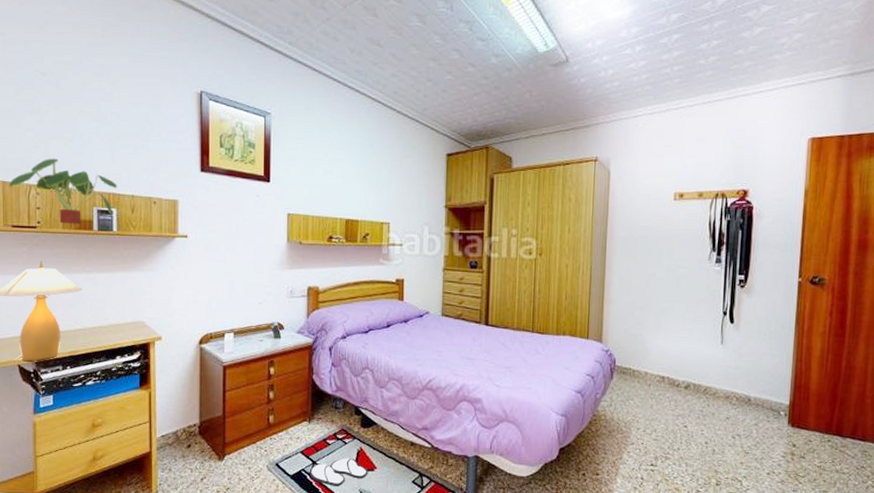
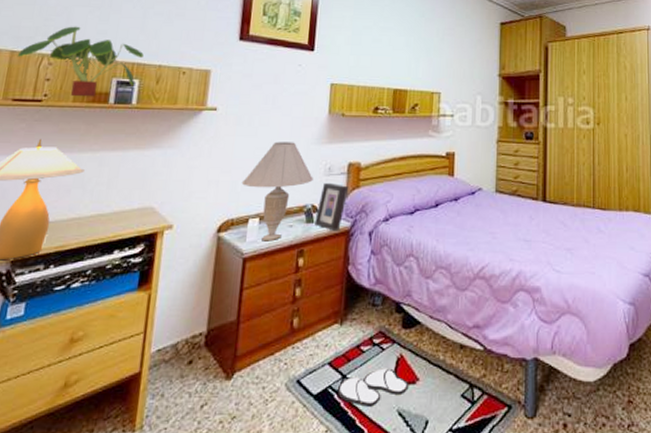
table lamp: none [215,266,277,353] -> present [241,142,313,242]
picture frame: none [282,303,310,346] -> present [315,182,349,231]

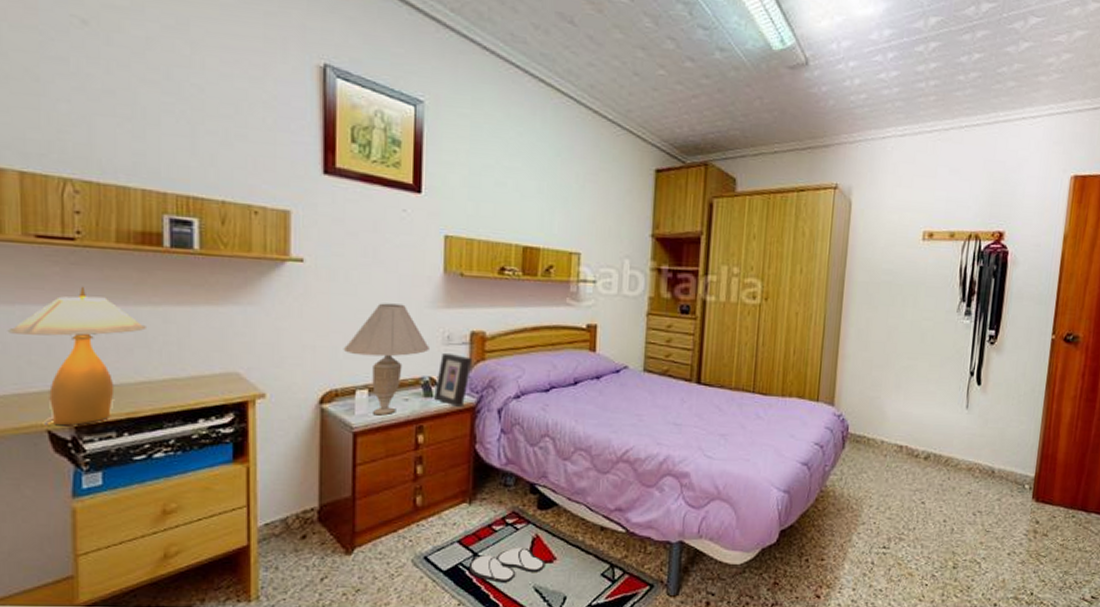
plant: present [17,26,144,97] -> none [29,142,199,238]

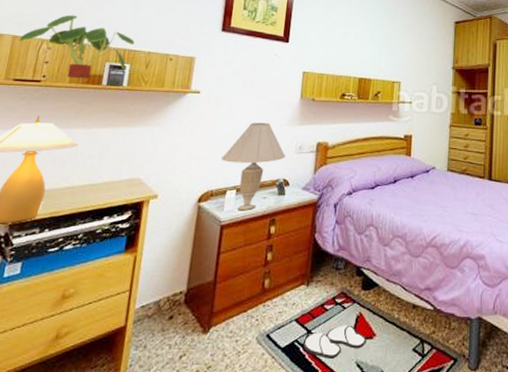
plant: none [29,142,199,238] -> present [18,15,135,79]
picture frame: present [434,352,473,407] -> none [286,159,318,203]

